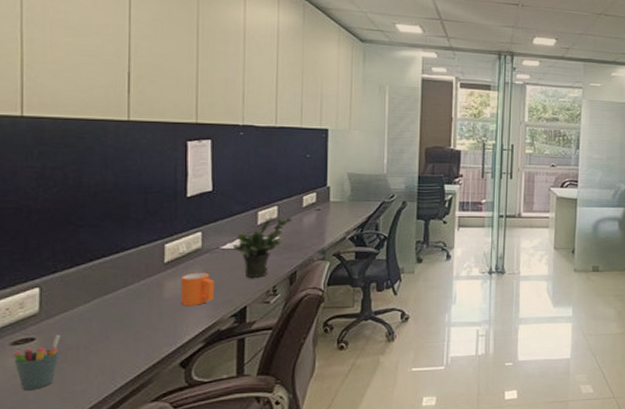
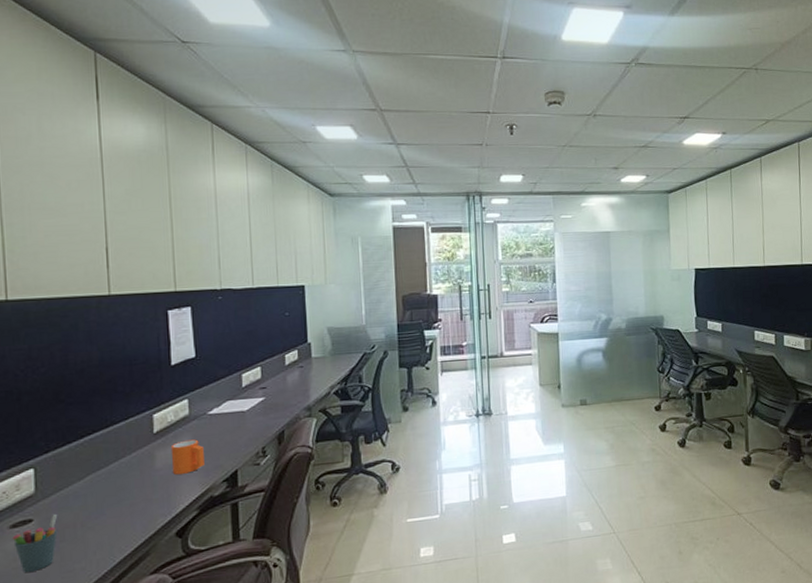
potted plant: present [232,218,292,279] -> none [219,377,276,441]

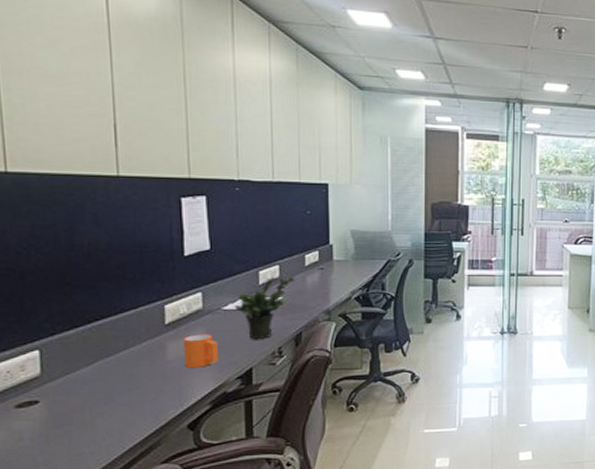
pen holder: present [12,513,58,572] -> none [17,397,65,452]
potted plant: none [219,377,276,441] -> present [234,277,295,340]

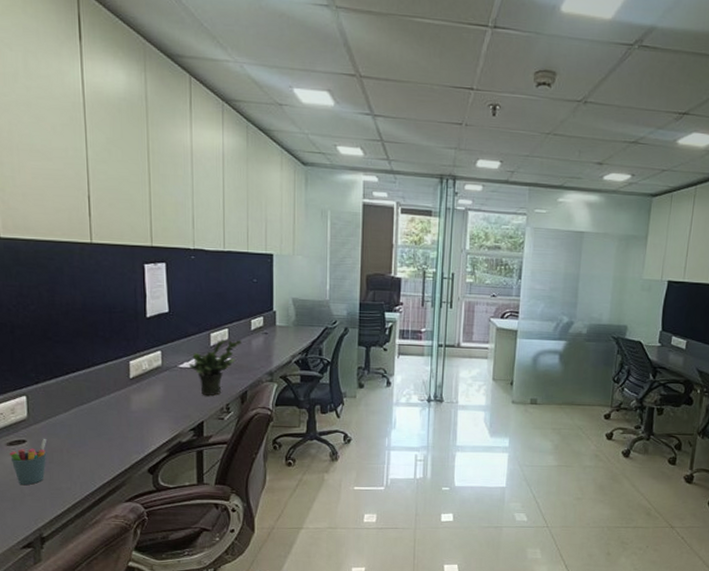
pen holder: none [17,397,65,452] -> present [9,438,47,485]
mug: present [183,334,218,368] -> none [145,388,174,419]

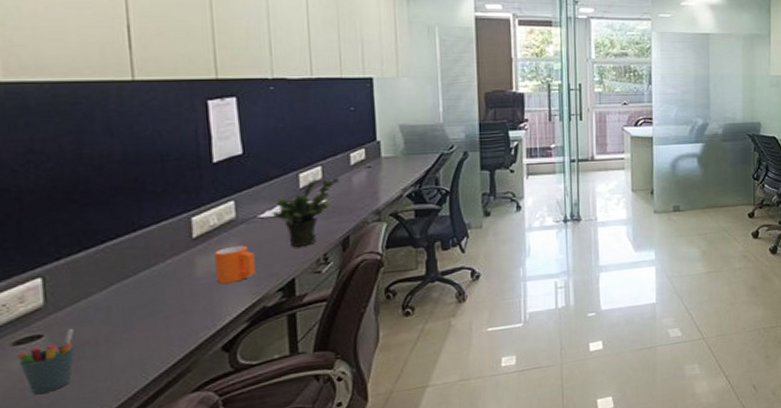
mug: none [145,388,174,419] -> present [214,245,255,284]

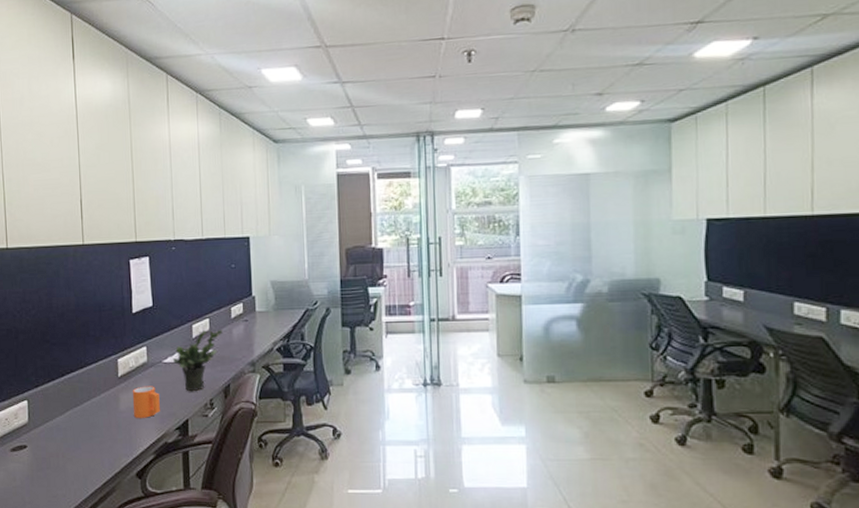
pen holder: present [16,328,75,394] -> none [12,442,45,492]

